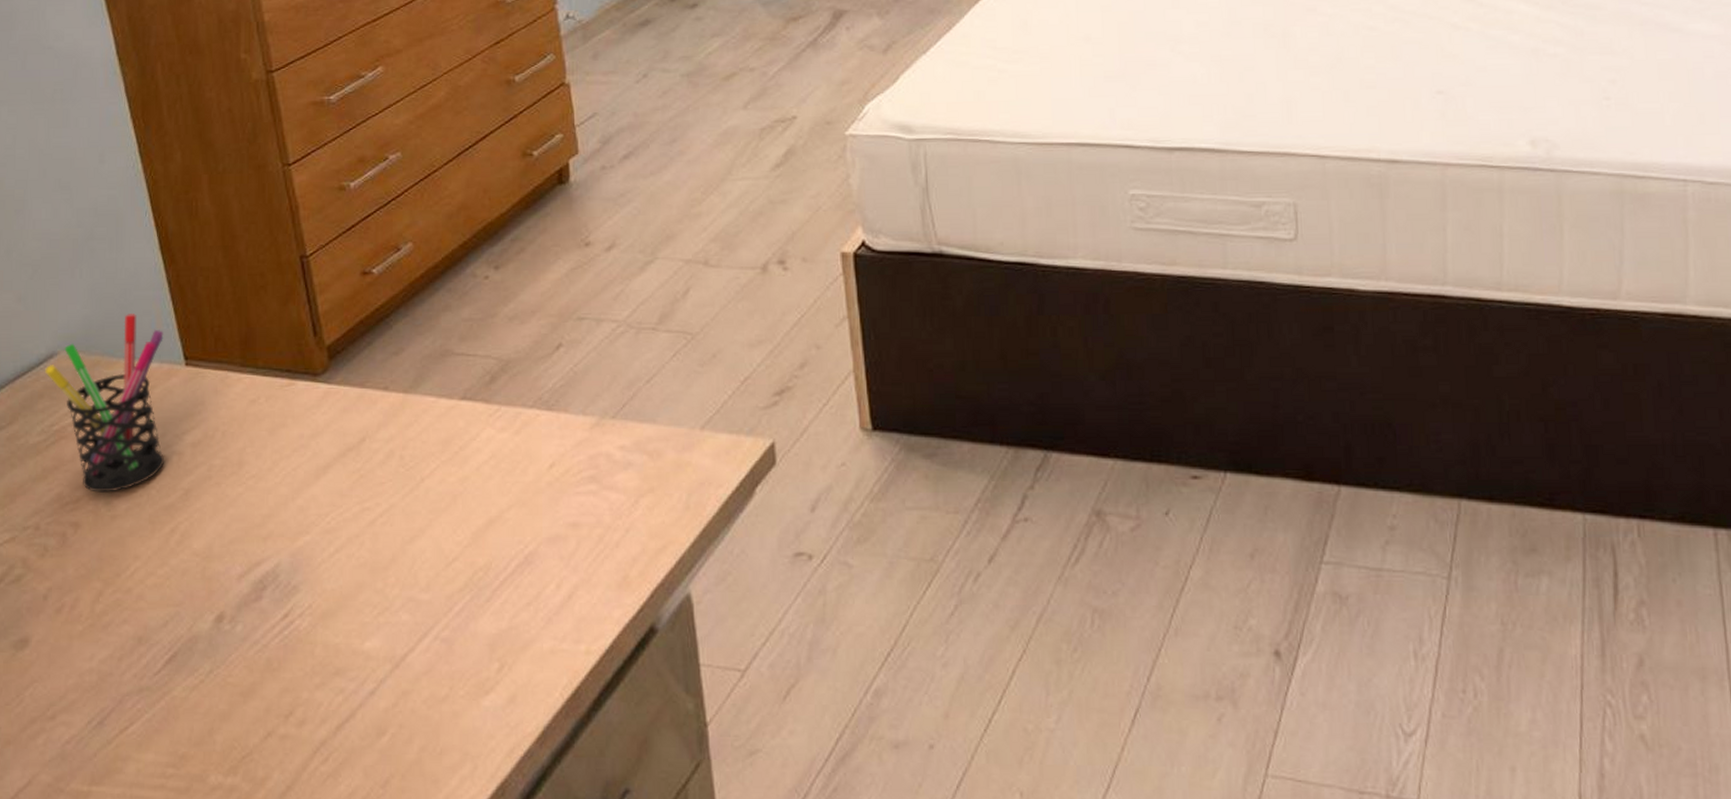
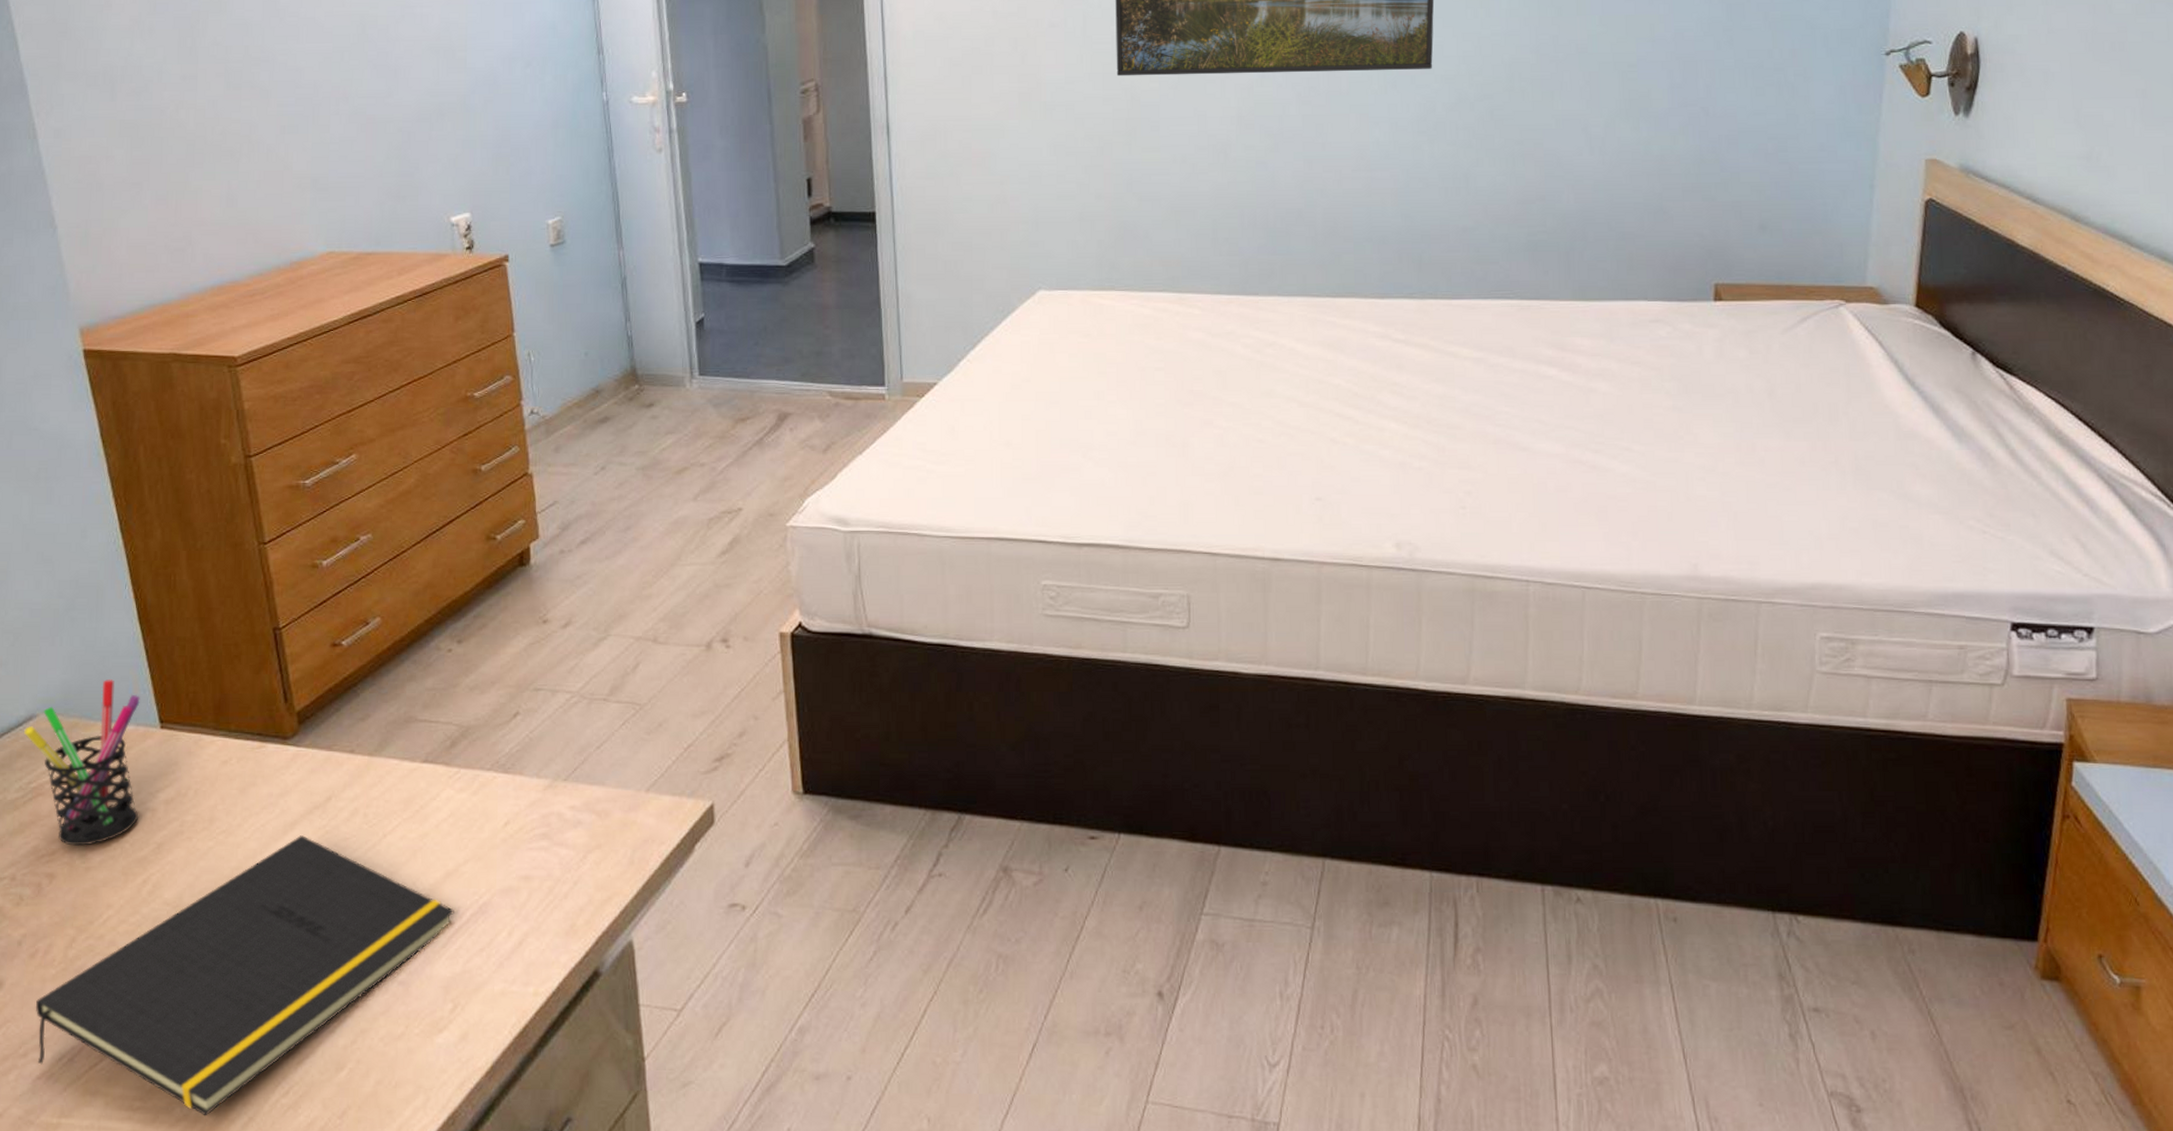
notepad: none [63,480,498,785] -> present [36,835,454,1116]

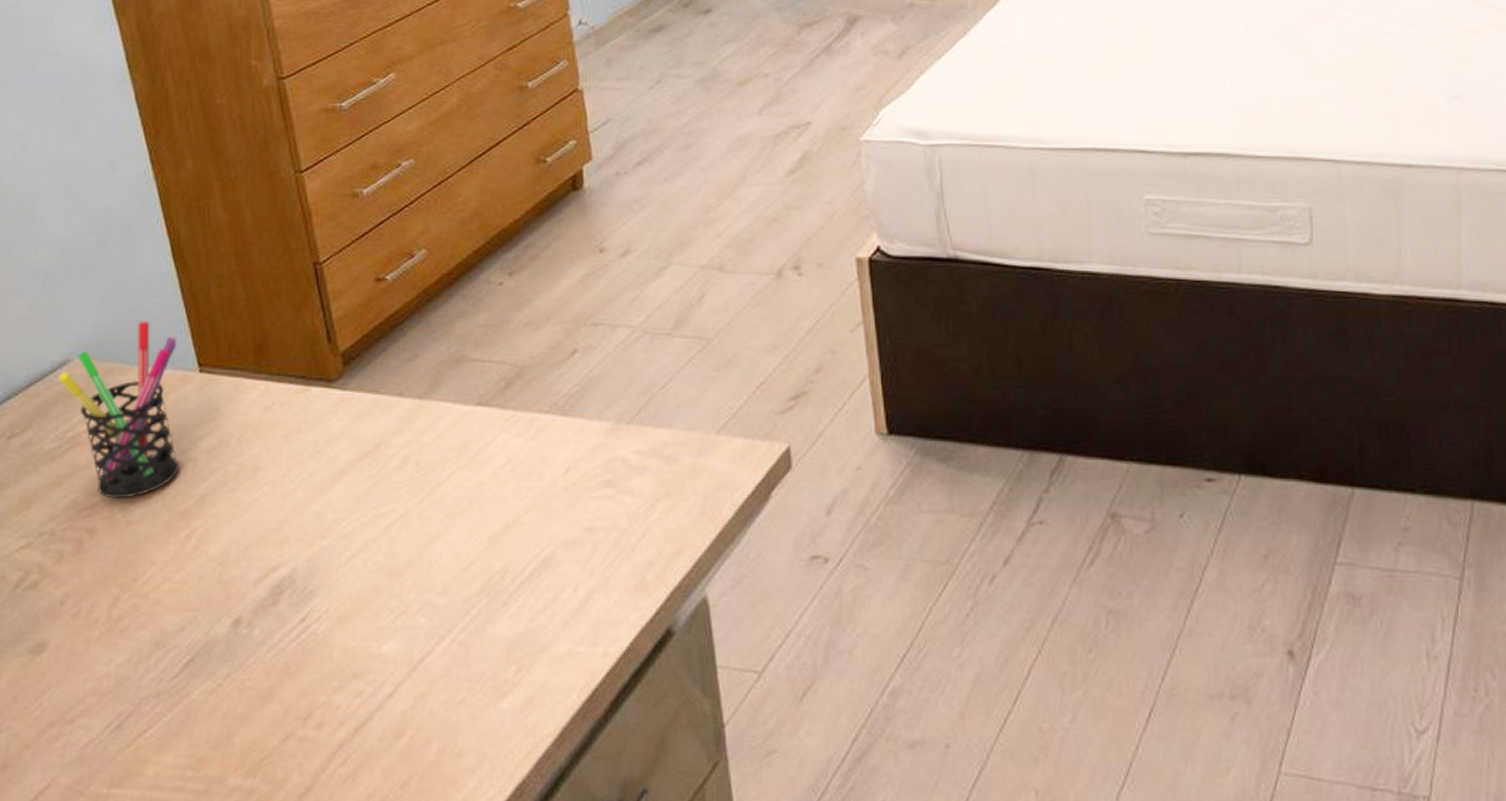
notepad: present [36,835,454,1116] -> none [81,485,515,787]

